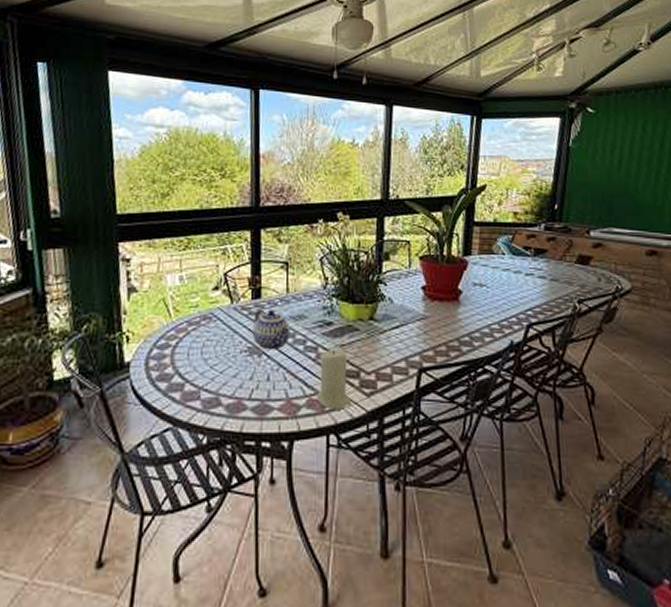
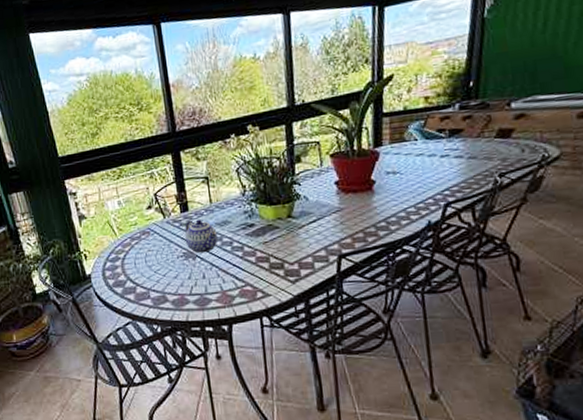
candle: present [317,349,352,410] -> none [246,246,280,297]

